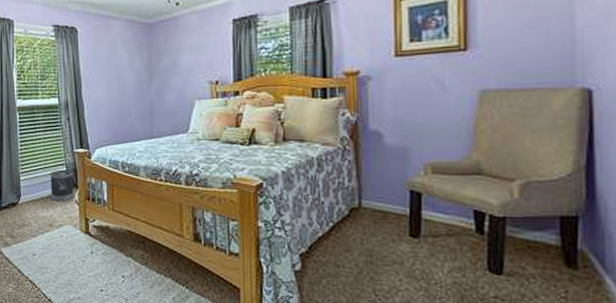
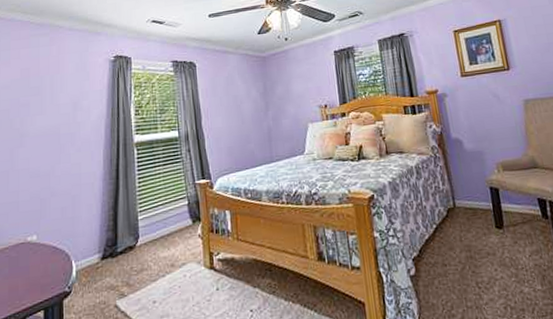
wastebasket: present [50,169,74,201] -> none [171,202,197,238]

